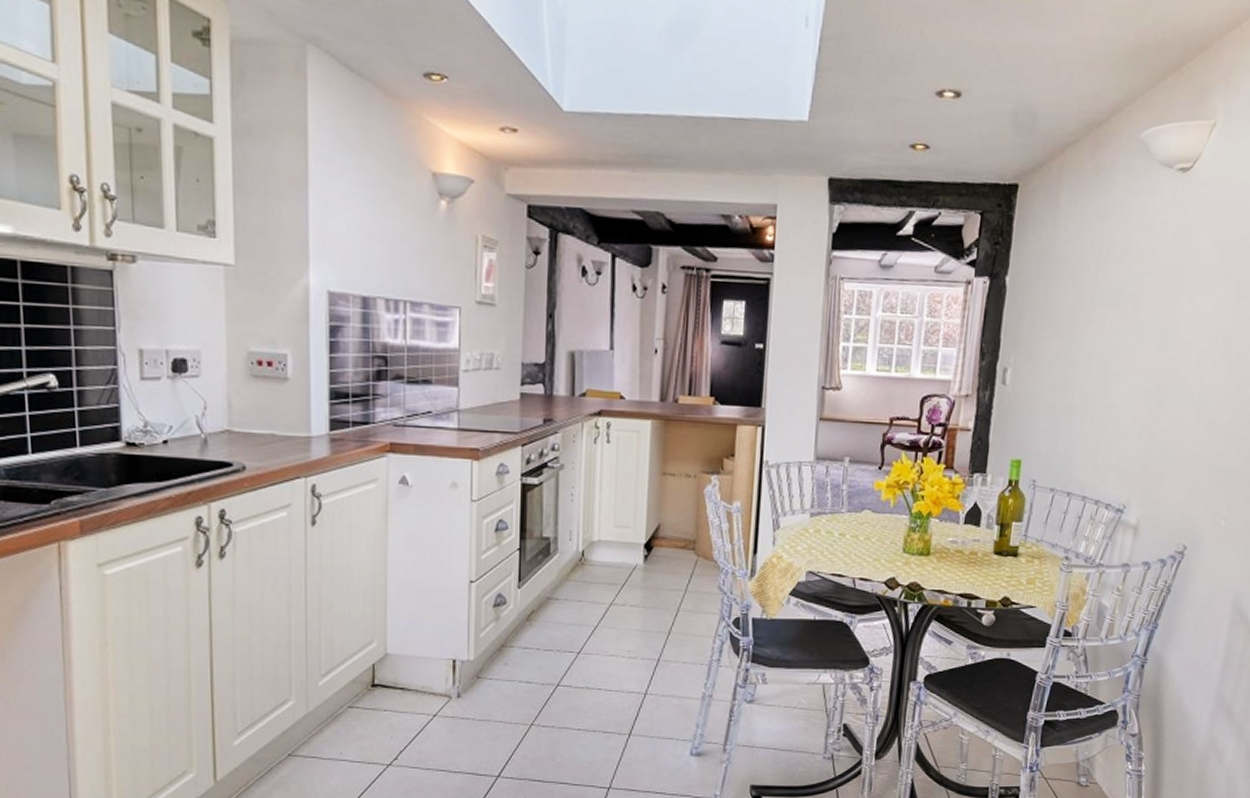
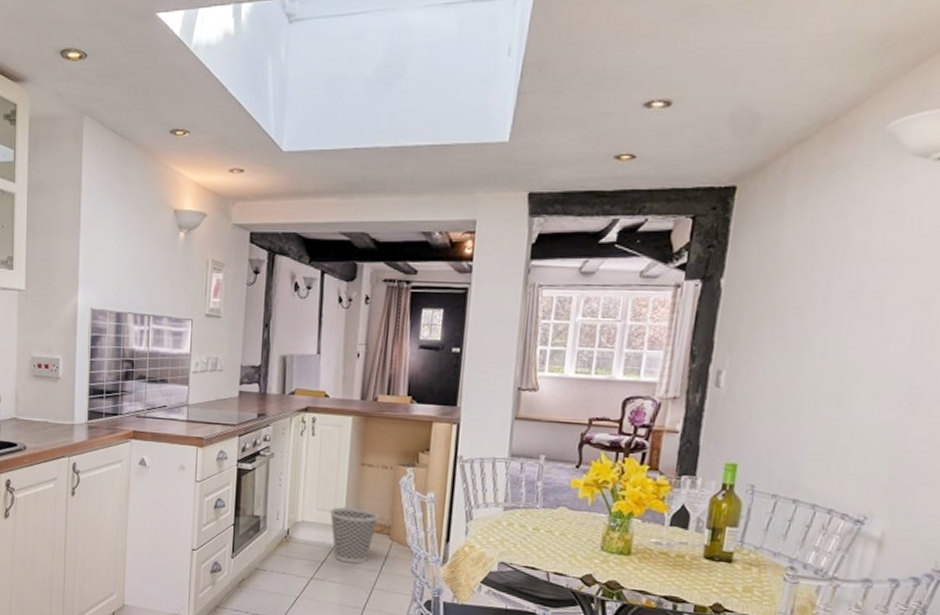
wastebasket: none [630,521,684,584] -> present [330,507,380,564]

